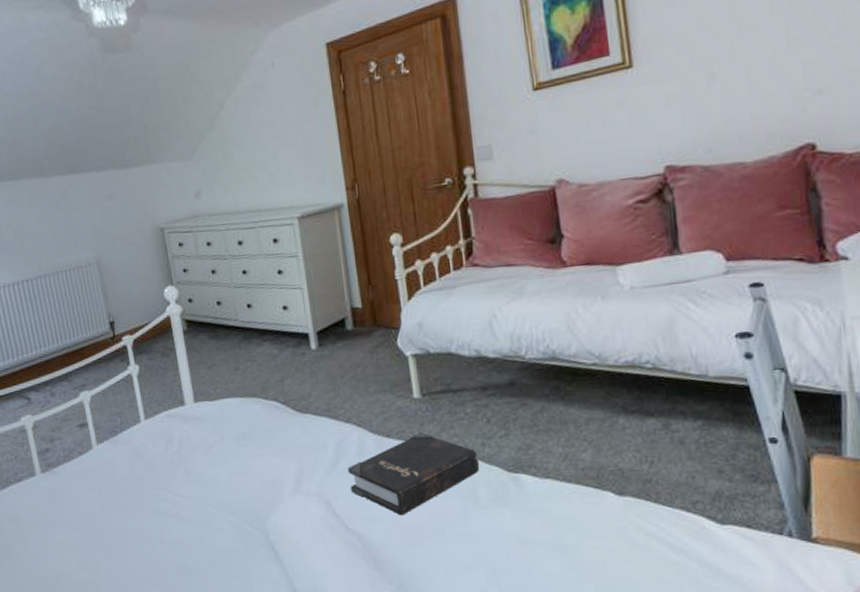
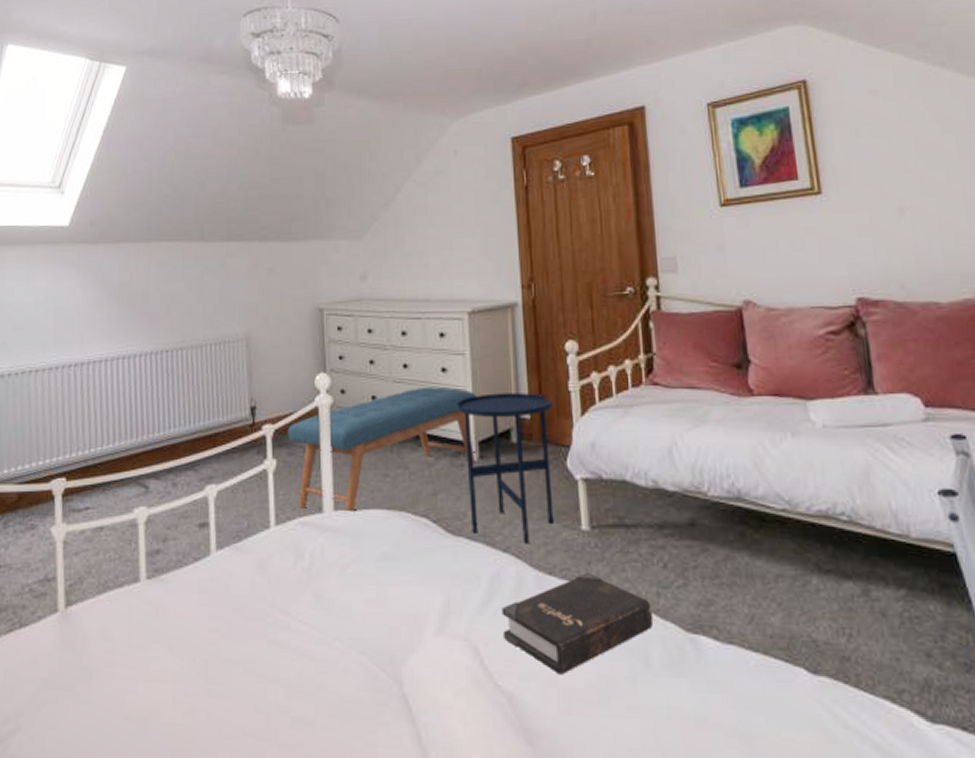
bench: none [145,287,316,404] -> present [287,387,477,514]
side table: none [295,284,389,415] -> present [457,393,554,545]

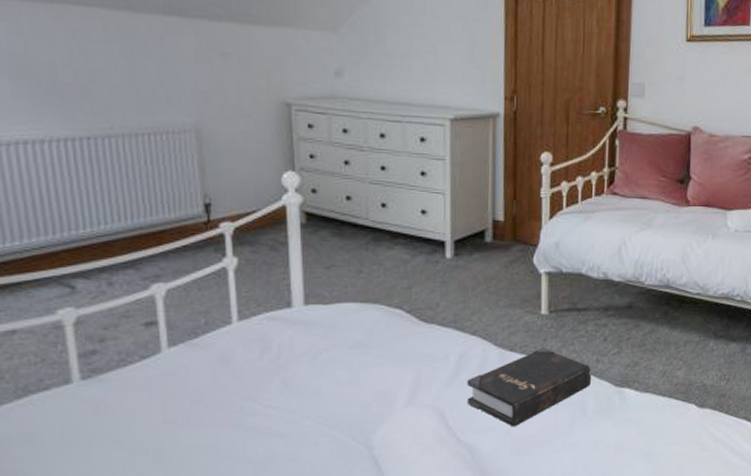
bench: present [287,387,477,514] -> none [250,190,455,308]
side table: present [457,393,554,545] -> none [435,197,526,328]

